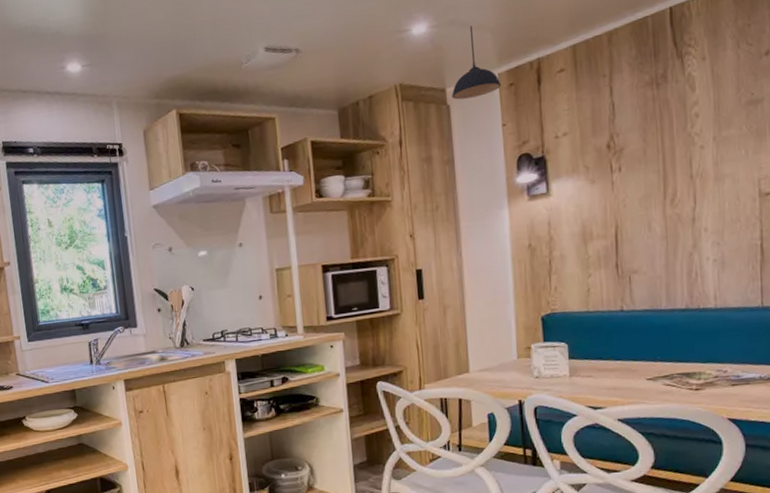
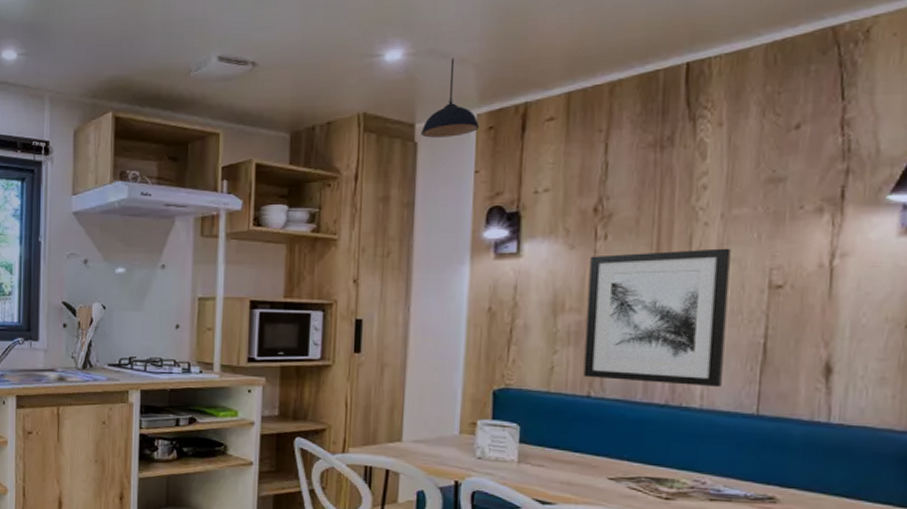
wall art: none [609,166,730,294] -> present [583,248,731,388]

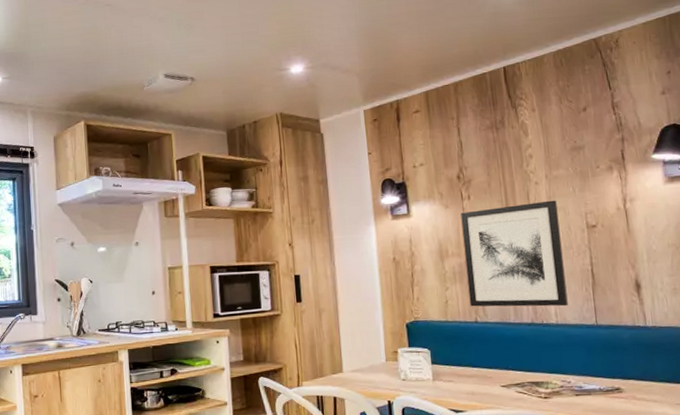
pendant light: present [421,58,480,138] -> none [325,69,367,130]

